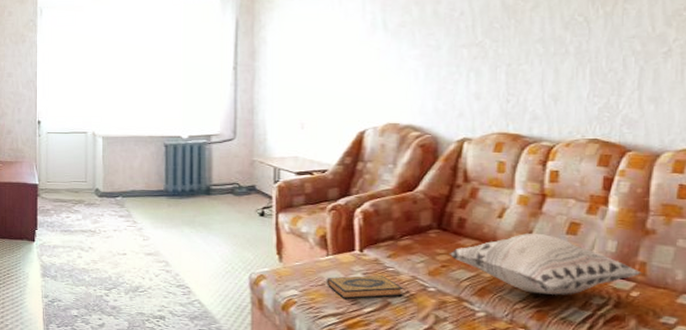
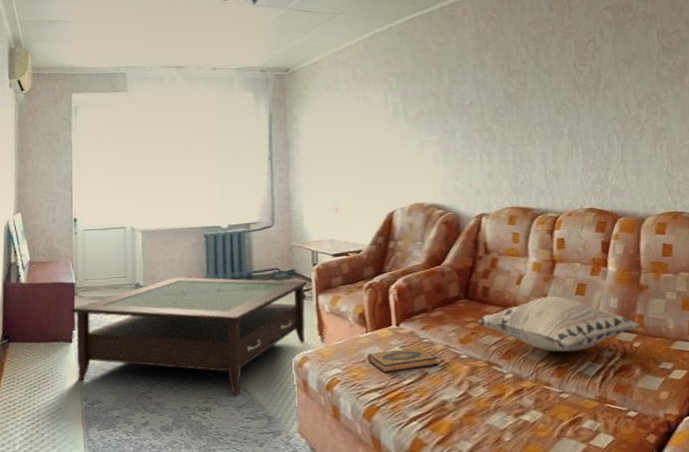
coffee table: none [33,185,268,306] -> present [70,277,308,395]

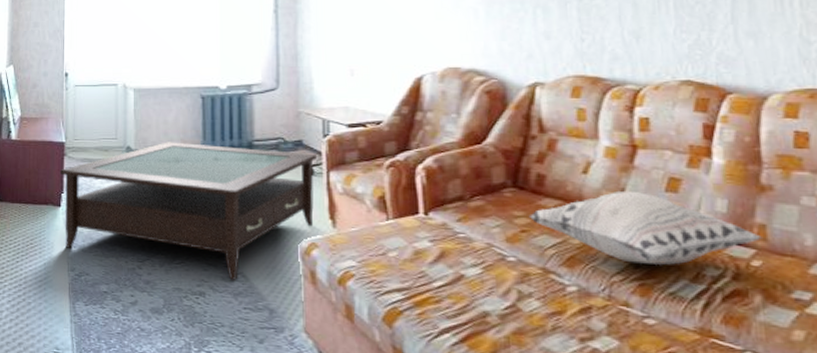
hardback book: present [367,347,439,374] -> none [388,242,478,272]

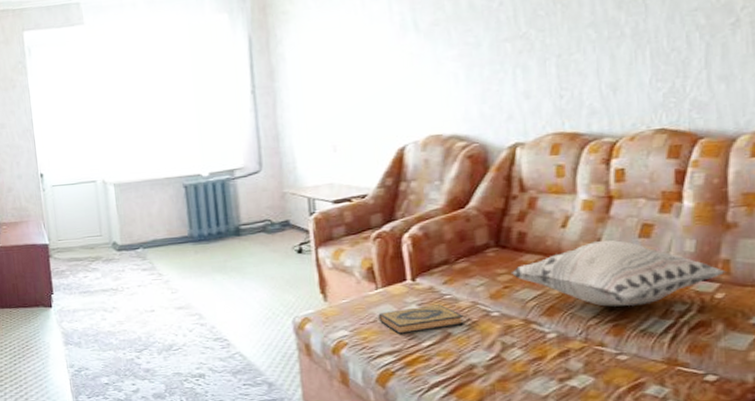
coffee table: present [59,142,318,280] -> none [47,232,306,360]
hardback book: none [388,242,478,272] -> present [378,304,464,335]

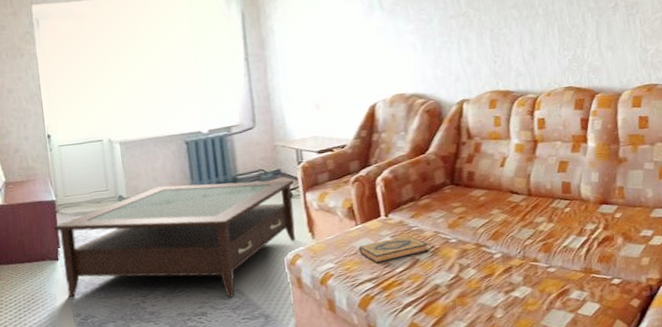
coffee table: none [47,232,306,360] -> present [53,179,296,297]
decorative pillow: present [510,239,726,307] -> none [463,175,621,230]

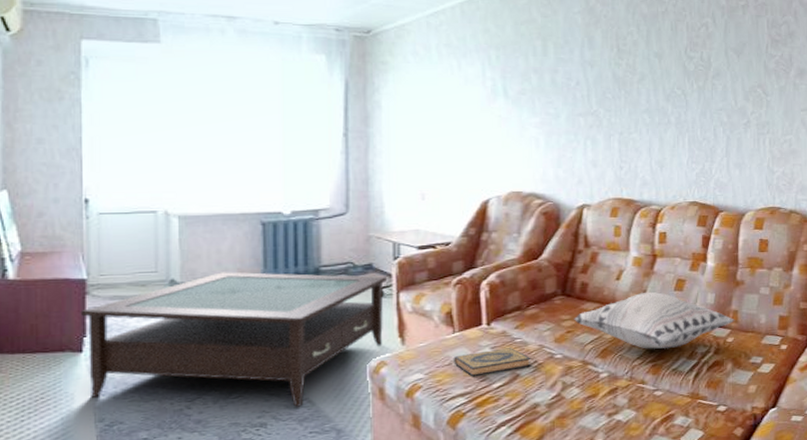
decorative pillow: none [463,175,621,230] -> present [573,291,735,349]

